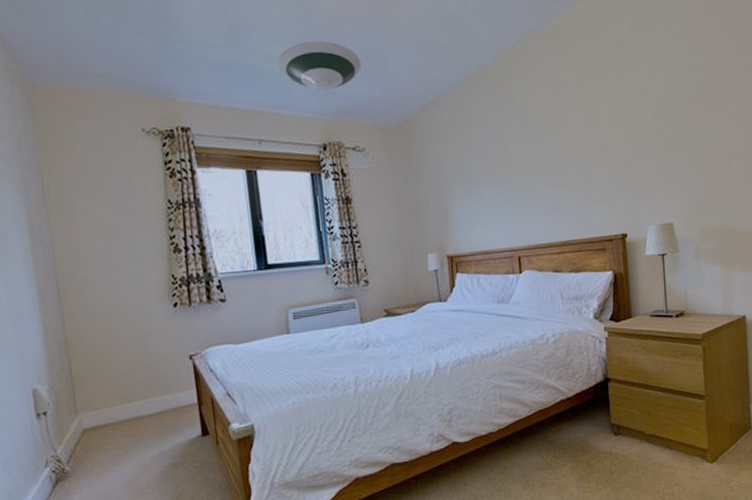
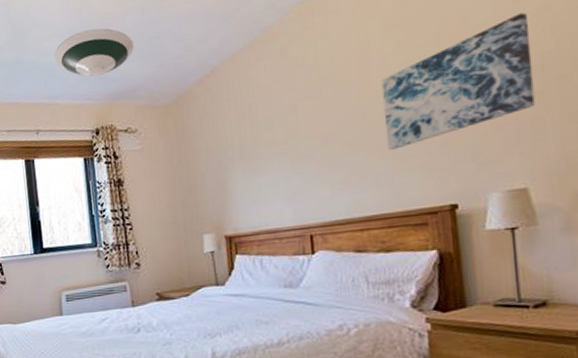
wall art: none [573,83,678,186] -> present [381,12,535,150]

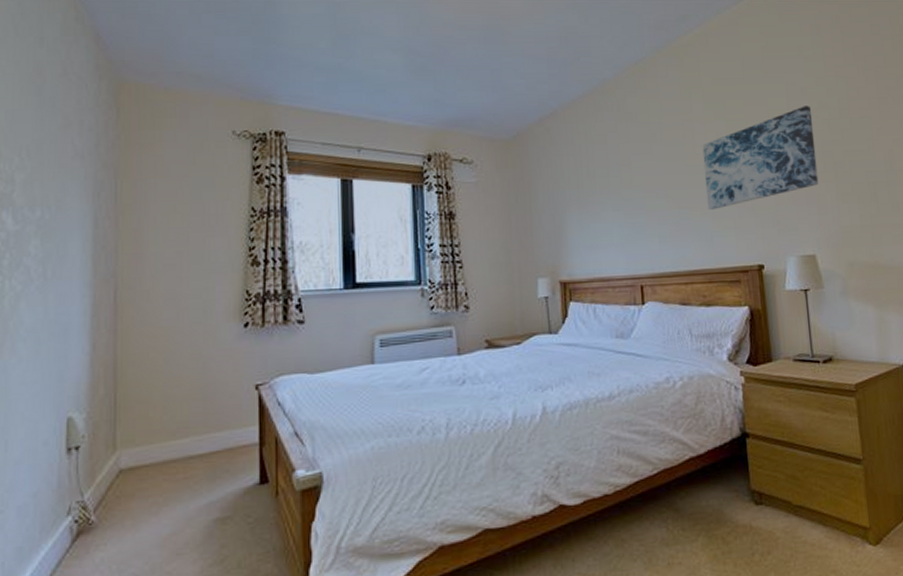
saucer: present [54,28,134,77] -> none [386,50,474,99]

